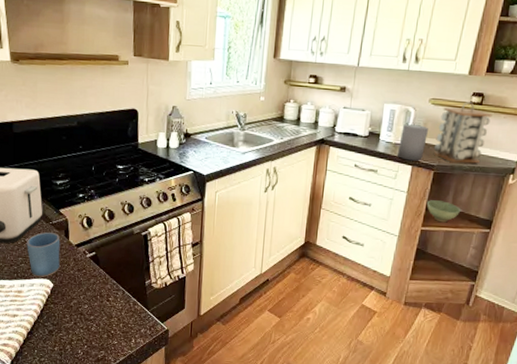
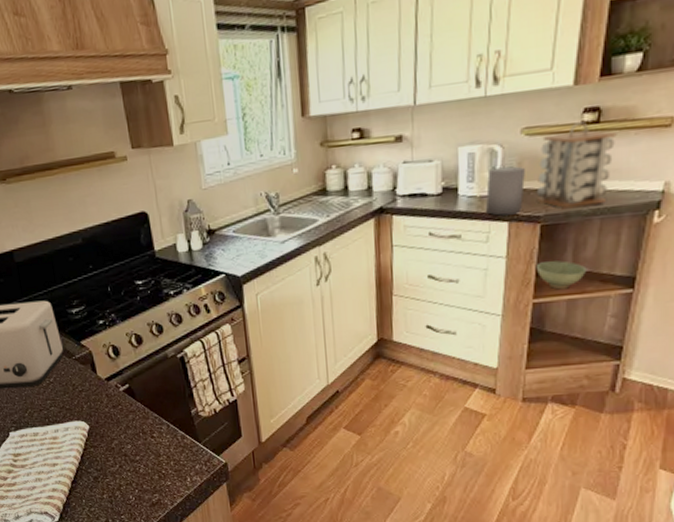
mug: present [27,231,61,277] -> none [52,367,93,420]

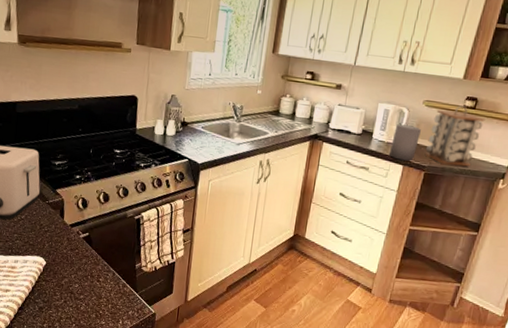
bowl: present [535,261,587,290] -> none [416,200,450,224]

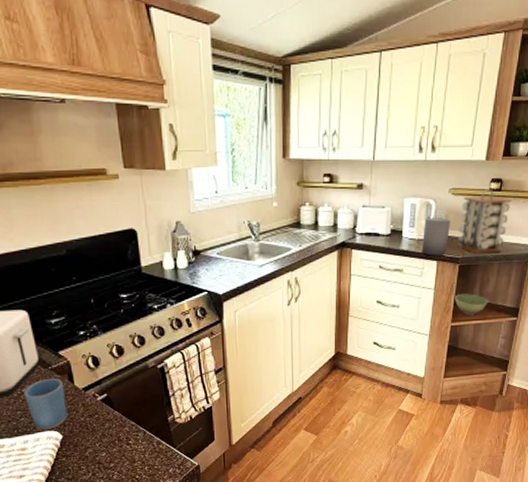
mug: none [22,210,56,255] -> present [24,377,67,430]
bowl: none [416,200,450,224] -> present [454,294,488,316]

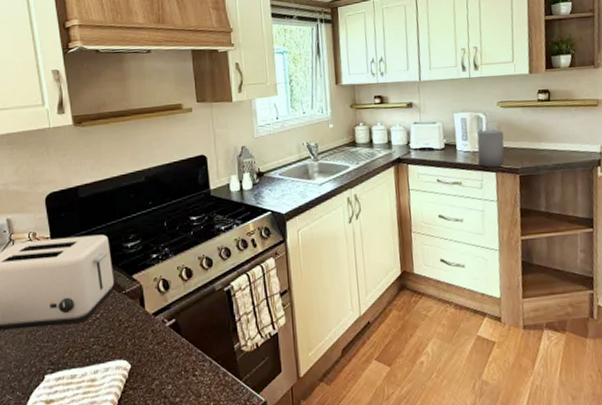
mug: present [24,377,67,430] -> none [98,302,137,359]
bowl: present [454,294,488,316] -> none [519,204,558,229]
spice rack: present [457,189,512,253] -> none [512,100,563,163]

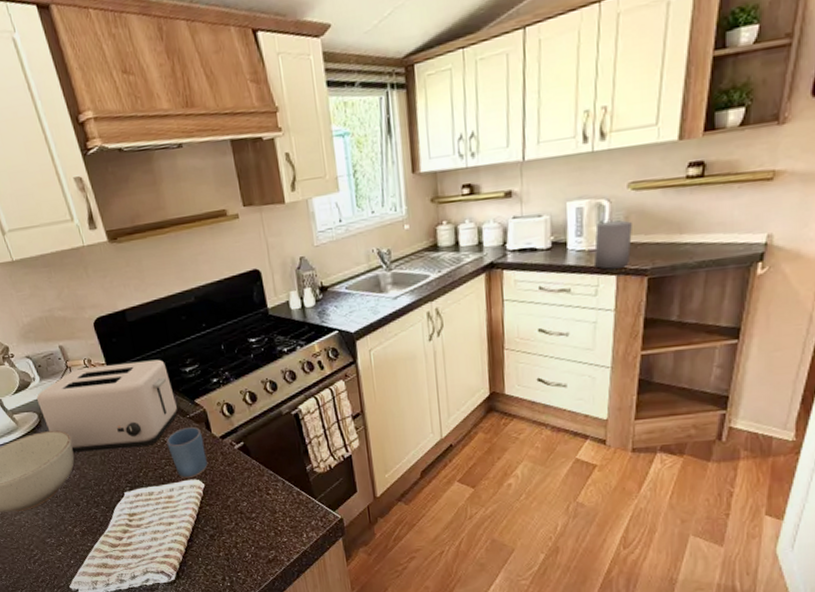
mug: none [98,302,137,359] -> present [166,426,208,478]

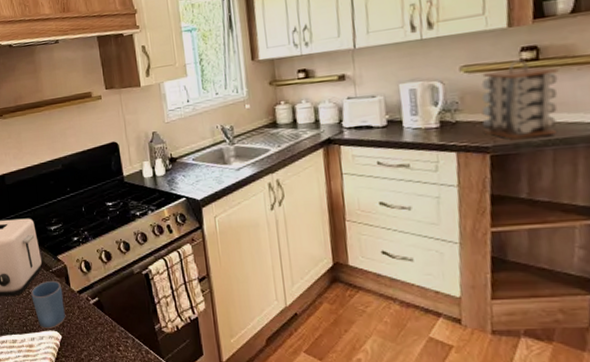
canister: present [593,220,632,270] -> none [430,100,470,147]
spice rack: none [643,176,721,261] -> present [481,59,559,139]

